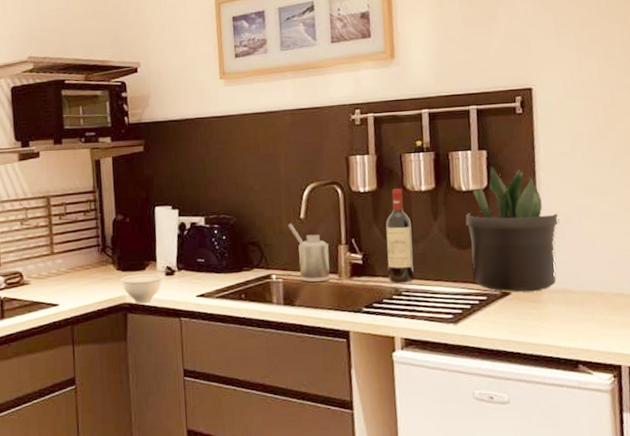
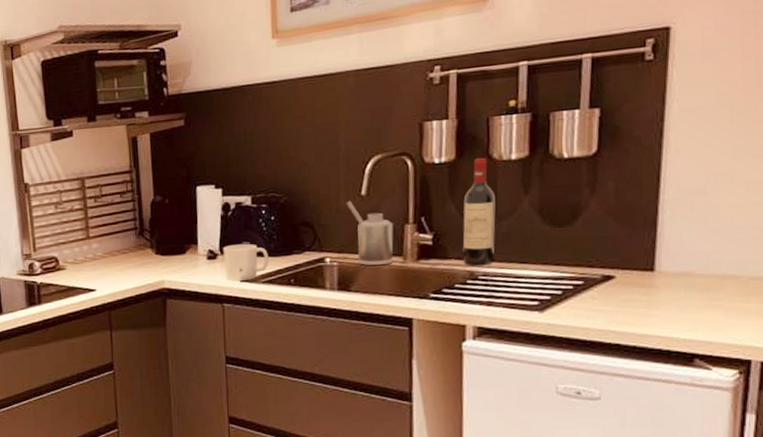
bowl: present [121,274,163,304] -> none [160,258,205,289]
mug: none [179,261,222,297] -> present [222,243,269,282]
planter: present [465,167,560,292] -> none [564,128,689,275]

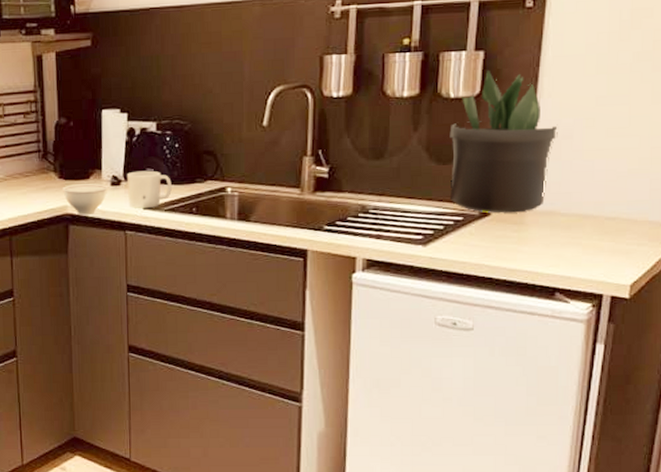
bowl: none [160,258,205,289] -> present [63,183,108,215]
soap dispenser: present [346,201,394,266] -> none [248,131,292,197]
wine bottle: present [462,158,496,265] -> none [356,94,387,199]
planter: none [564,128,689,275] -> present [449,71,558,212]

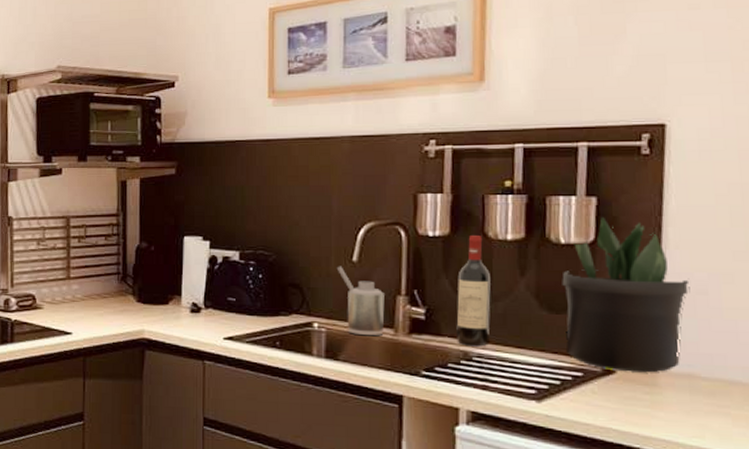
bowl: present [63,183,108,215] -> none [141,309,187,341]
mug: present [126,170,172,209] -> none [207,299,254,339]
soap dispenser: none [248,131,292,197] -> present [336,266,385,337]
wine bottle: none [356,94,387,199] -> present [456,236,491,346]

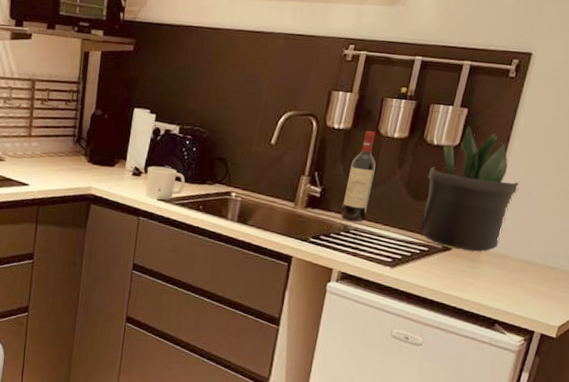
mug: none [207,299,254,339] -> present [145,166,185,201]
soap dispenser: present [336,266,385,337] -> none [257,146,292,208]

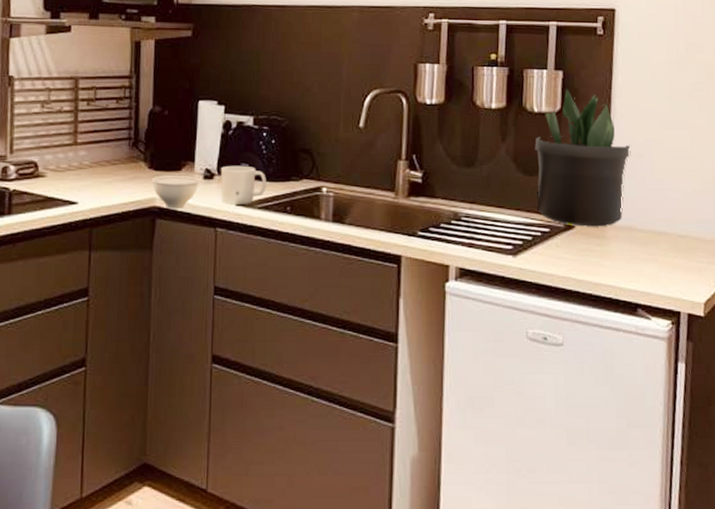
bowl: none [90,169,130,198] -> present [152,176,200,209]
wine bottle: present [341,131,376,222] -> none [448,104,477,206]

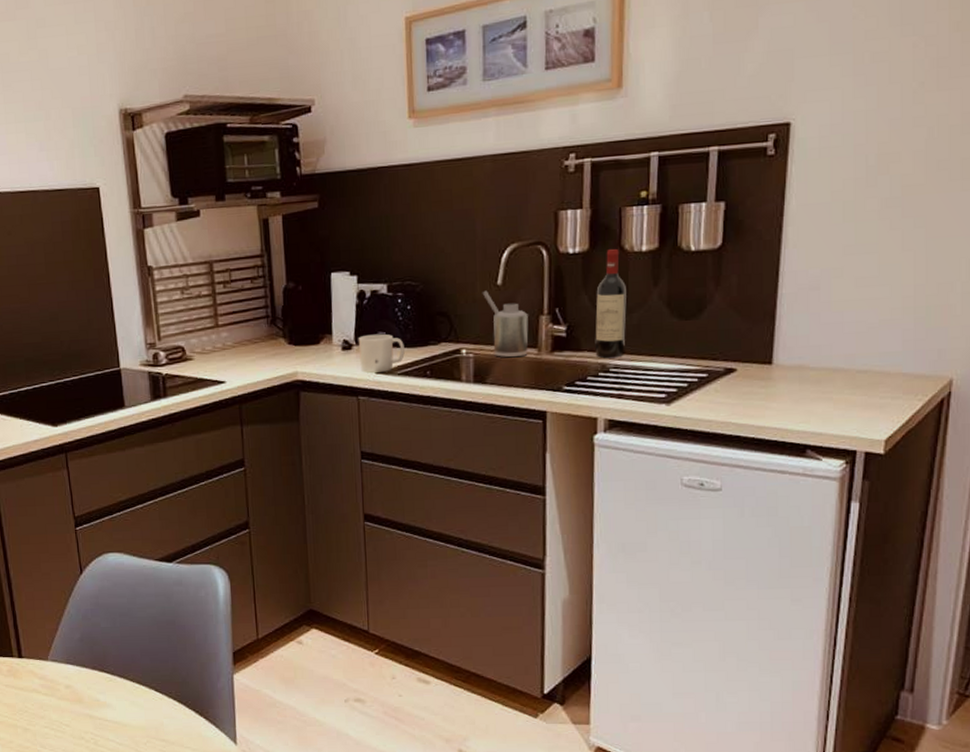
bowl: present [152,176,200,209] -> none [293,348,339,381]
soap dispenser: none [344,131,387,200] -> present [482,290,529,358]
wine bottle: none [448,104,477,206] -> present [595,249,627,358]
planter: present [534,89,631,226] -> none [691,222,804,368]

